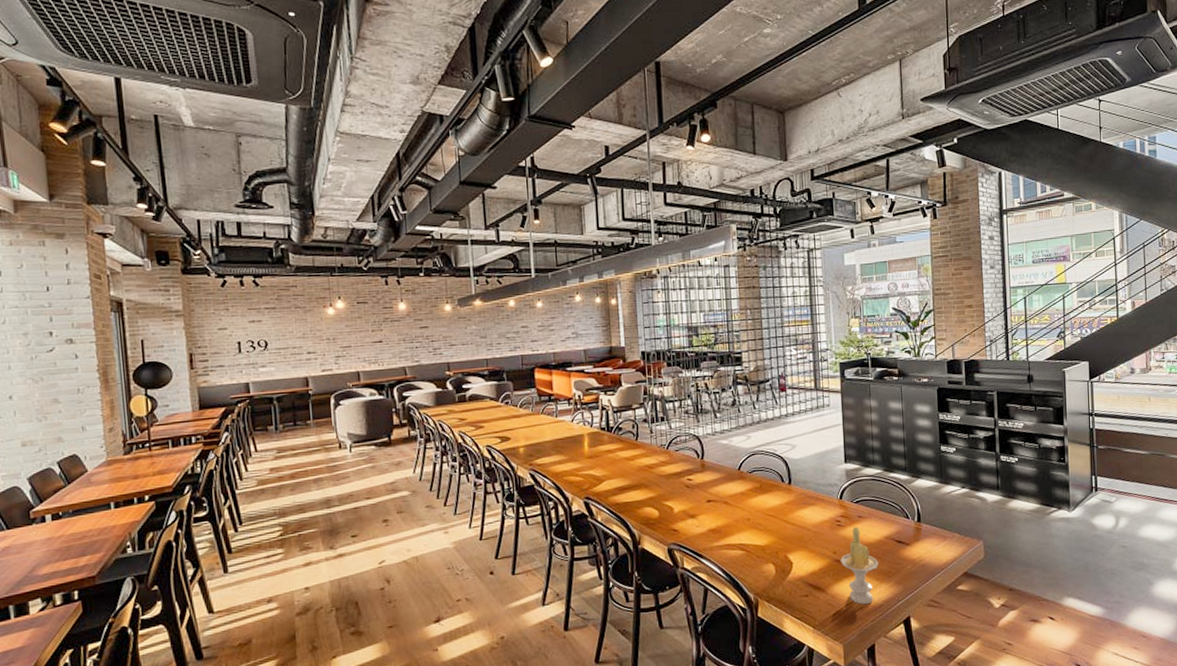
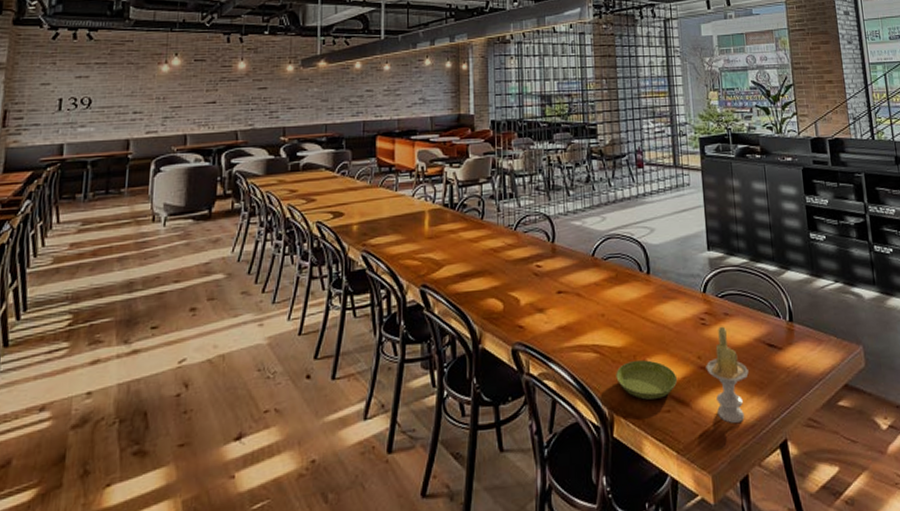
saucer: none [760,555,815,587] -> present [616,360,678,400]

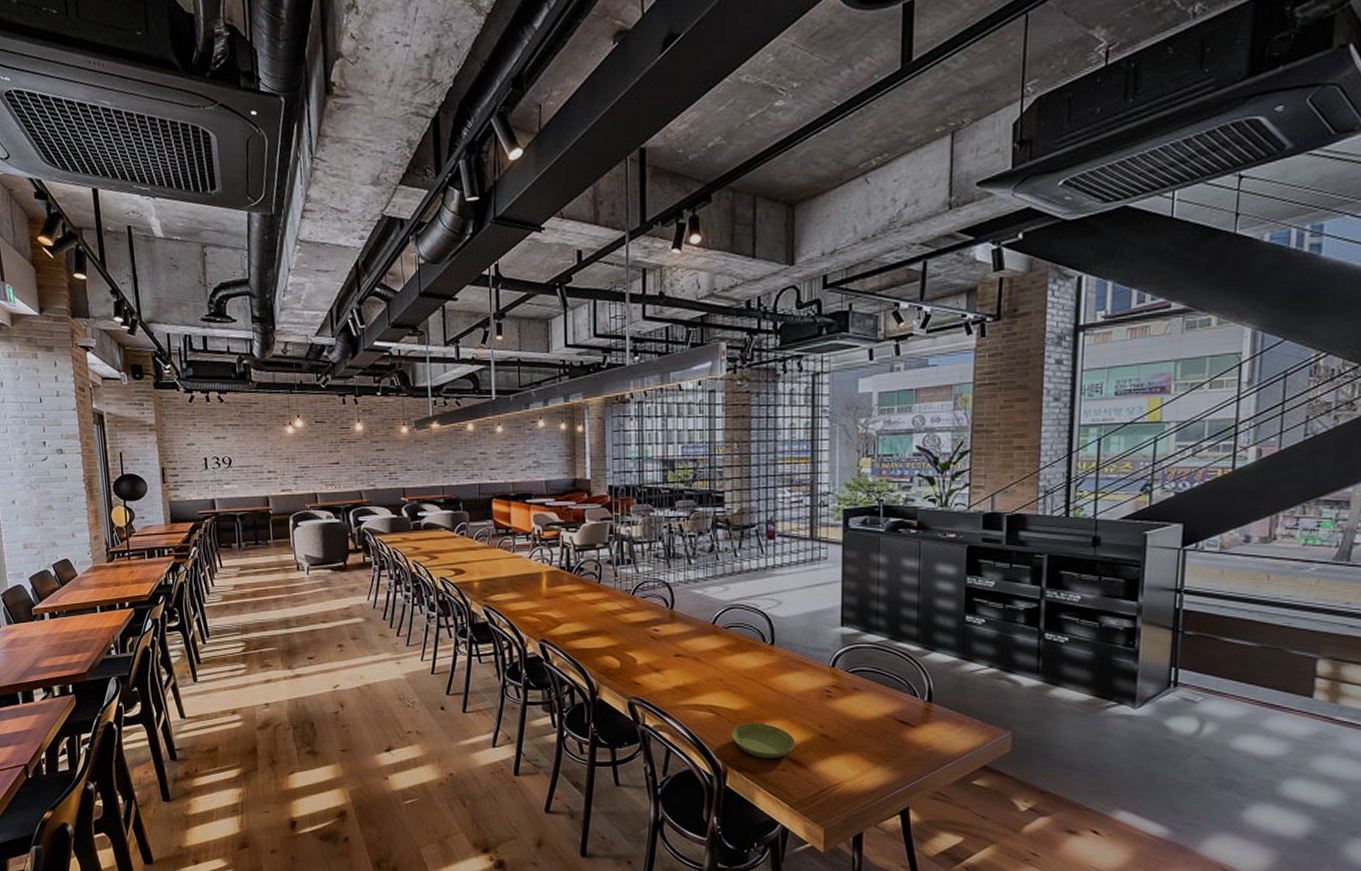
candle: present [706,326,749,423] -> none [827,700,874,787]

